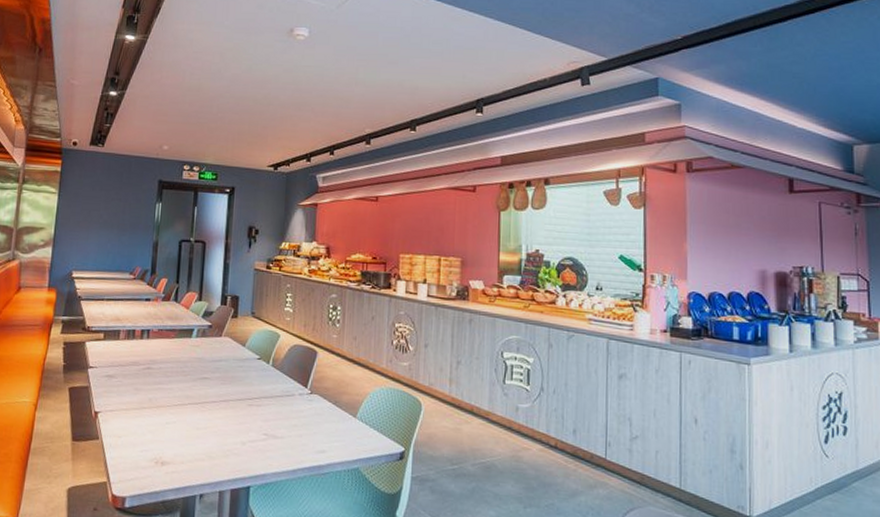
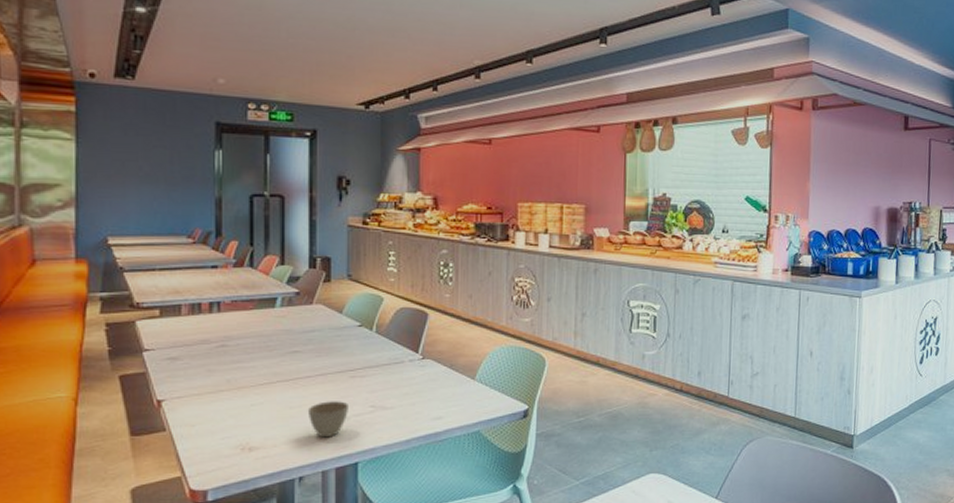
cup: none [211,425,245,460] -> present [307,401,348,438]

